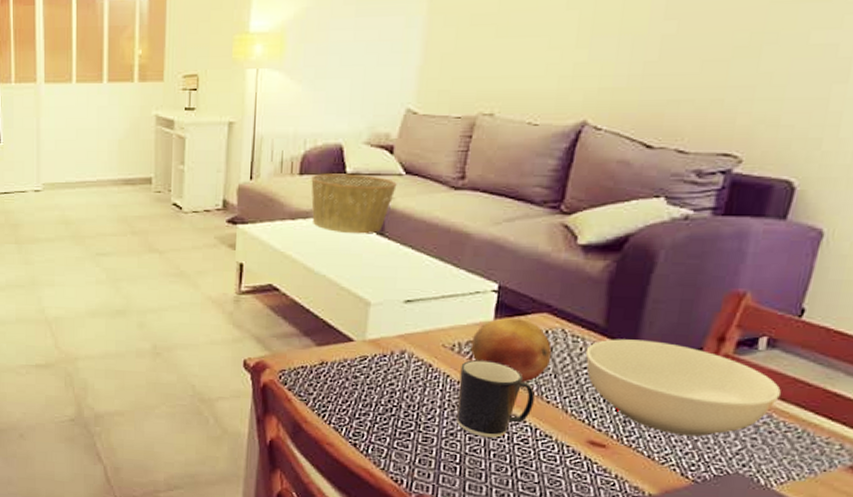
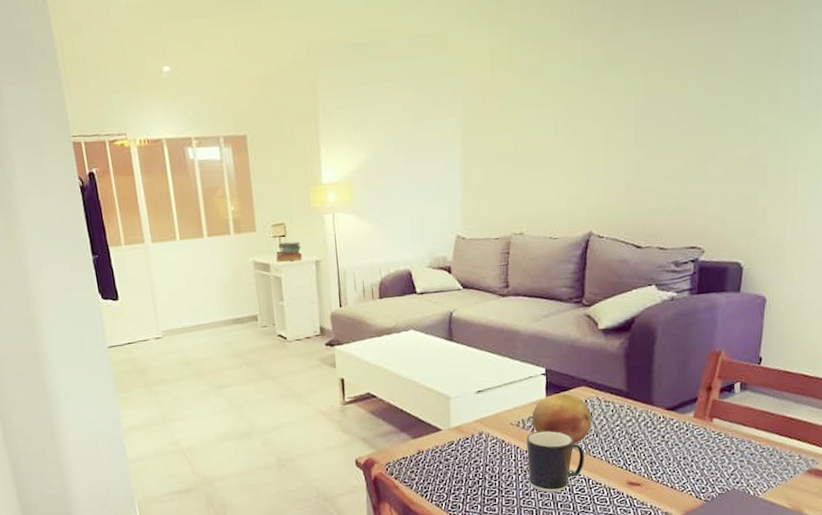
books: none [182,97,213,120] -> present [275,241,302,262]
basket: present [311,173,397,234] -> none [389,292,458,343]
bowl: present [585,339,782,437] -> none [616,397,755,467]

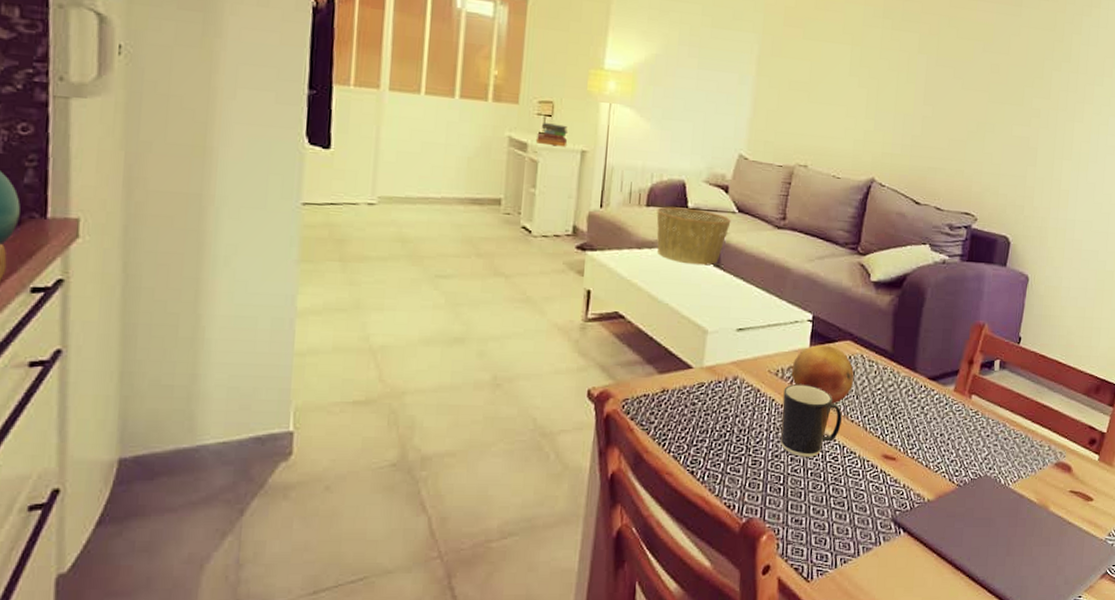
basket: none [389,292,458,343] -> present [656,206,731,266]

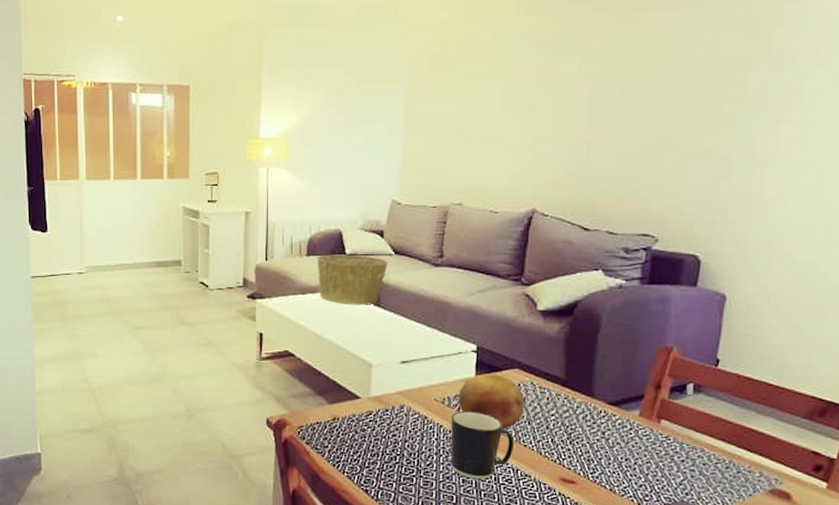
books: present [536,123,568,147] -> none [205,191,232,211]

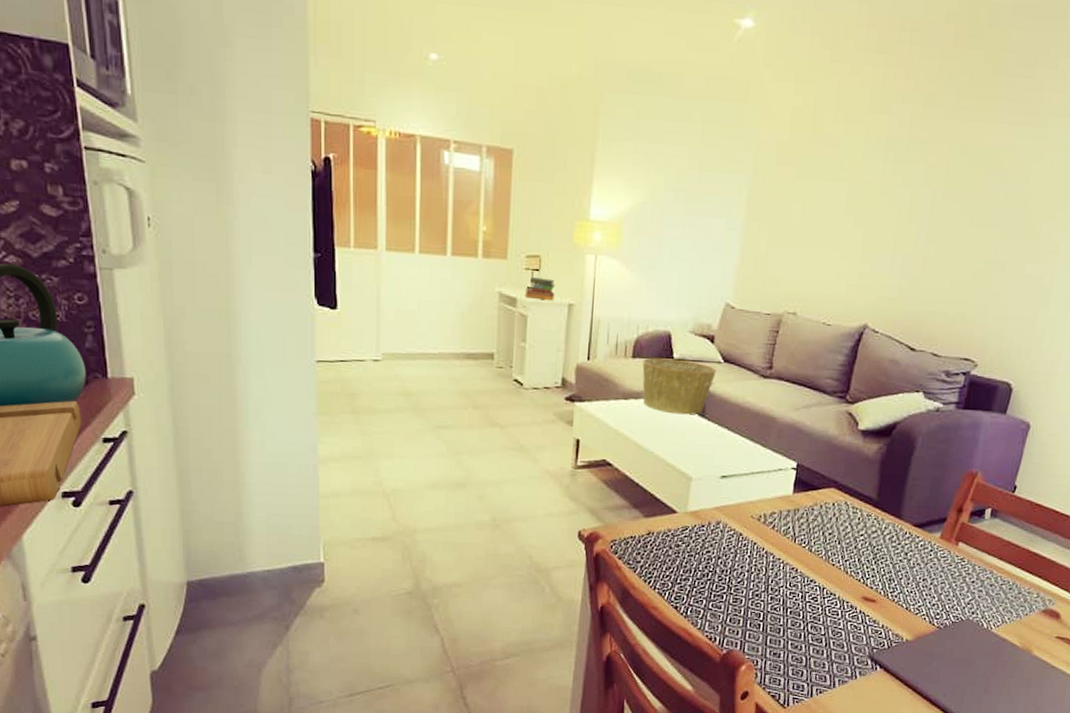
books: none [205,191,232,211] -> present [524,277,555,301]
mug: present [450,411,514,479] -> none [761,529,823,597]
fruit: present [458,374,525,429] -> none [773,492,837,548]

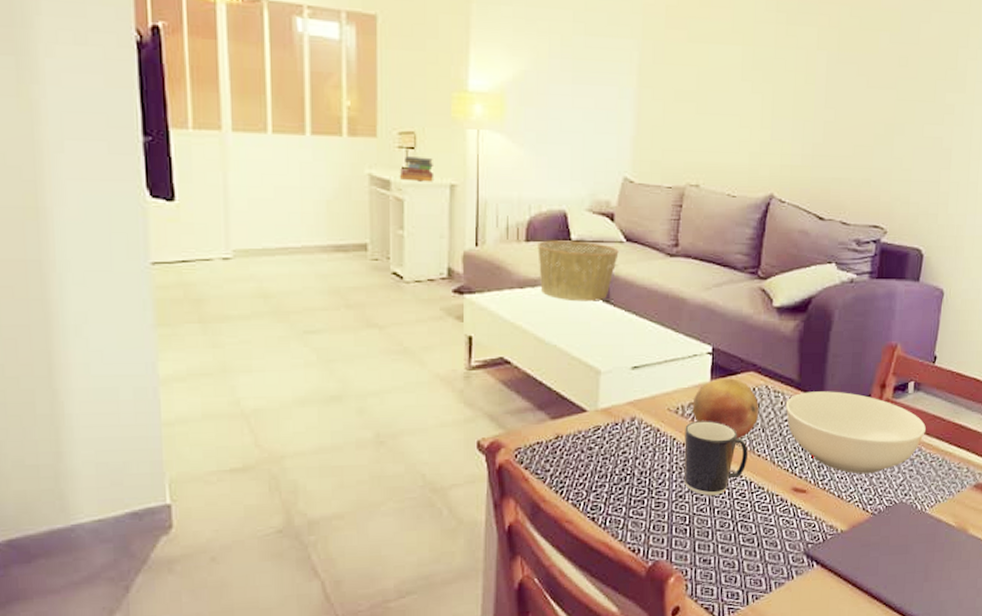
mug: none [761,529,823,597] -> present [683,421,748,496]
fruit: none [773,492,837,548] -> present [692,378,760,439]
bowl: none [862,510,1000,591] -> present [785,391,927,474]

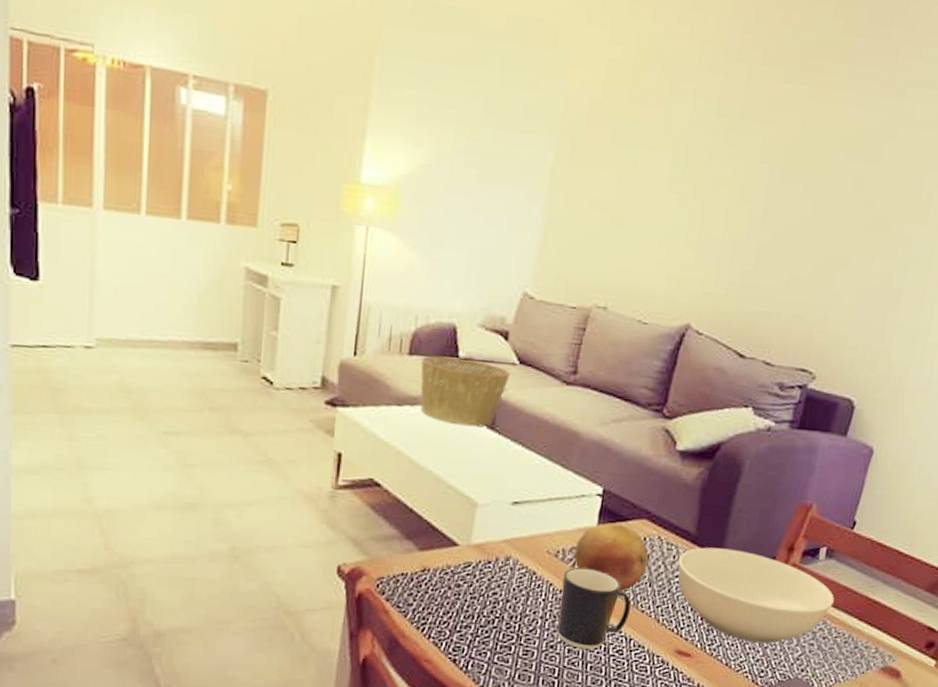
books: present [399,156,433,182] -> none [278,251,316,281]

